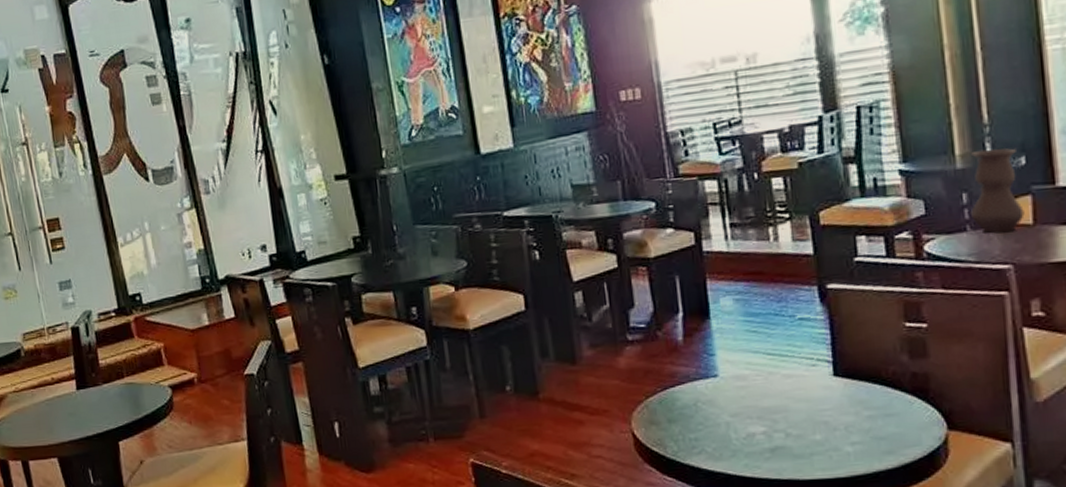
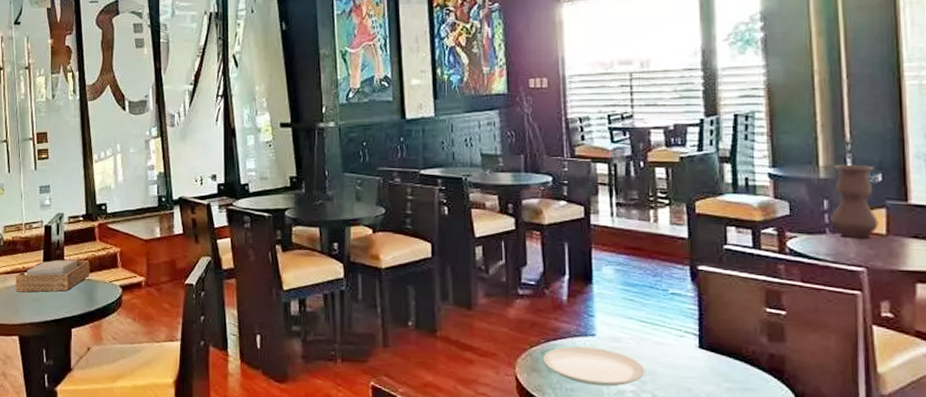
napkin holder: none [44,362,132,408] -> present [15,260,90,293]
plate: none [661,389,776,432] -> present [543,346,645,387]

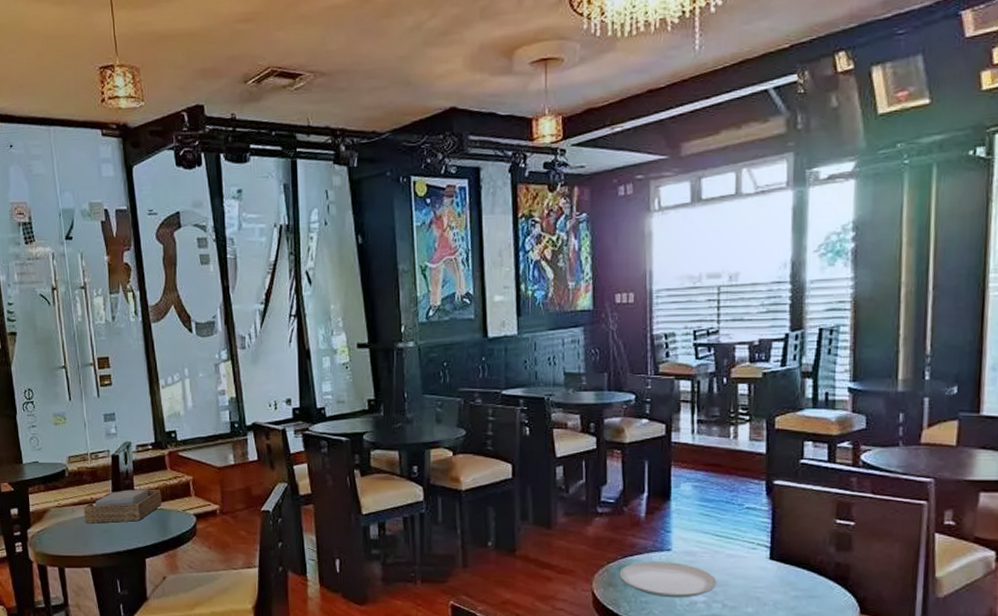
vase: present [831,164,879,239] -> none [904,377,951,451]

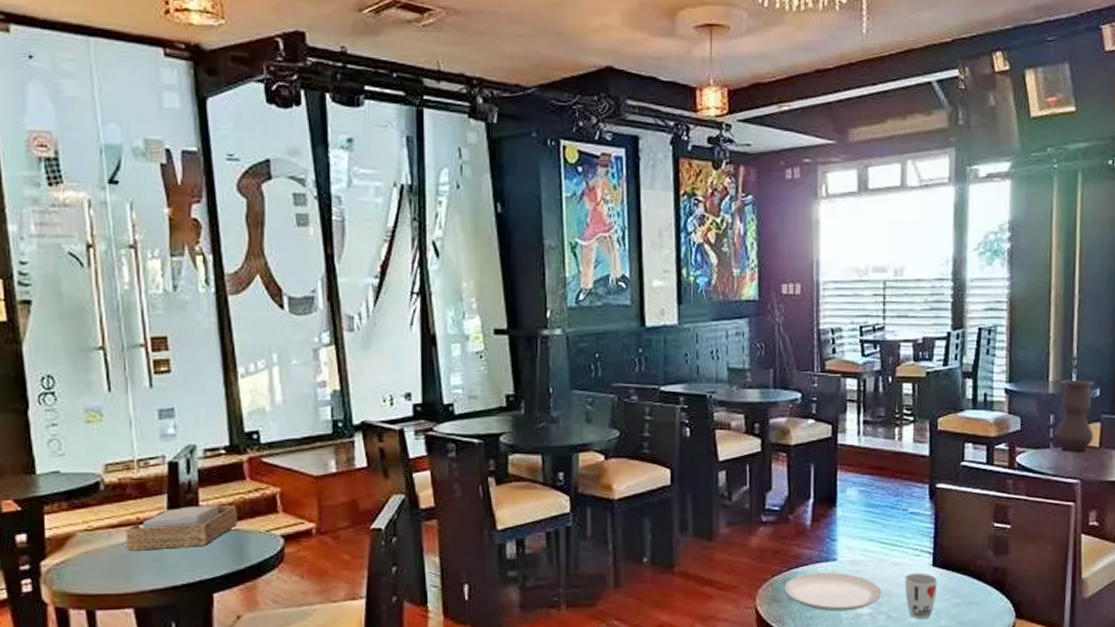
cup: none [740,565,775,610] -> present [904,573,937,620]
vase: none [904,377,951,451] -> present [1055,379,1094,452]

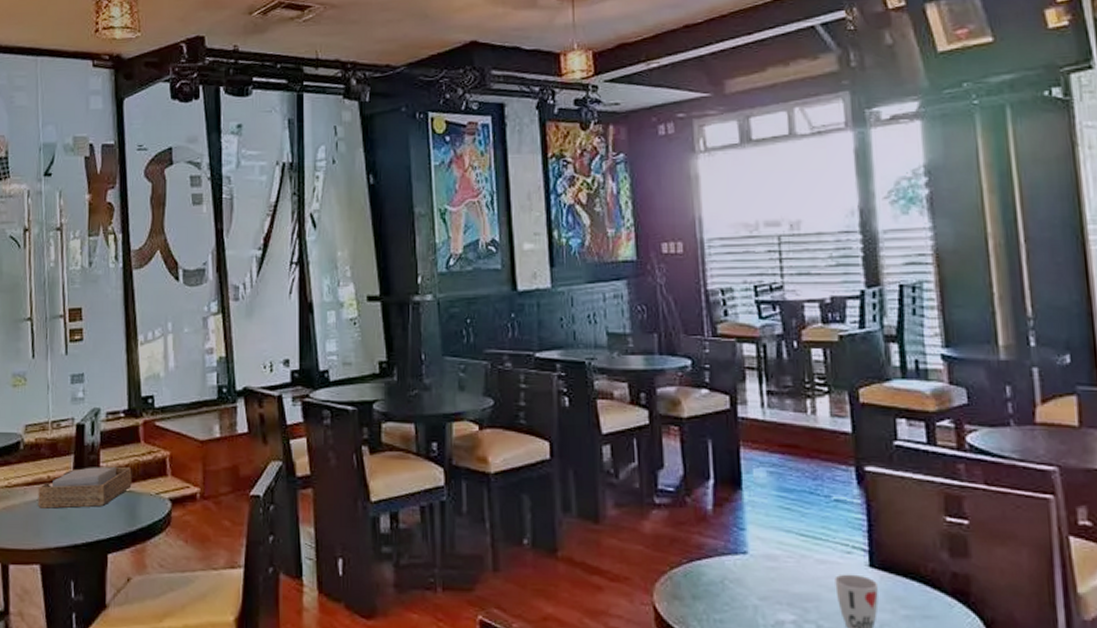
plate: present [784,573,882,612] -> none [685,567,807,616]
vase: present [1055,379,1094,452] -> none [1015,343,1070,432]

